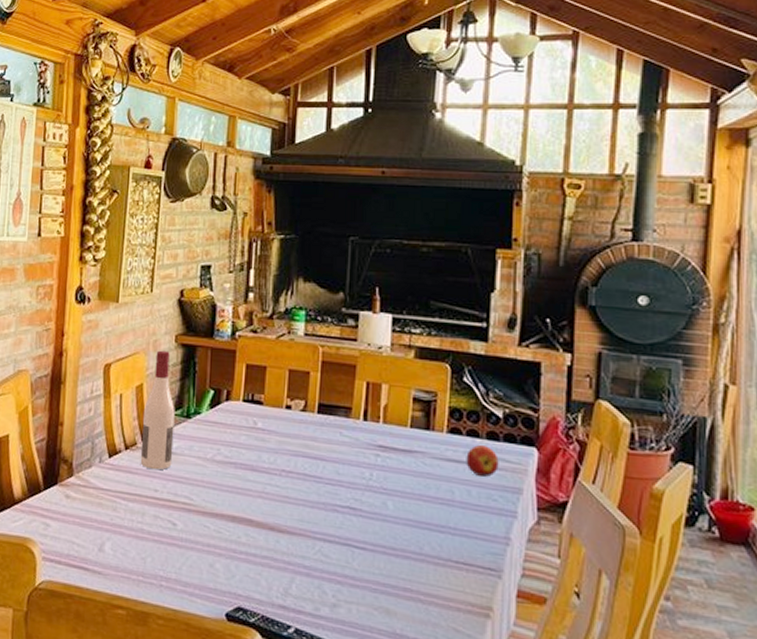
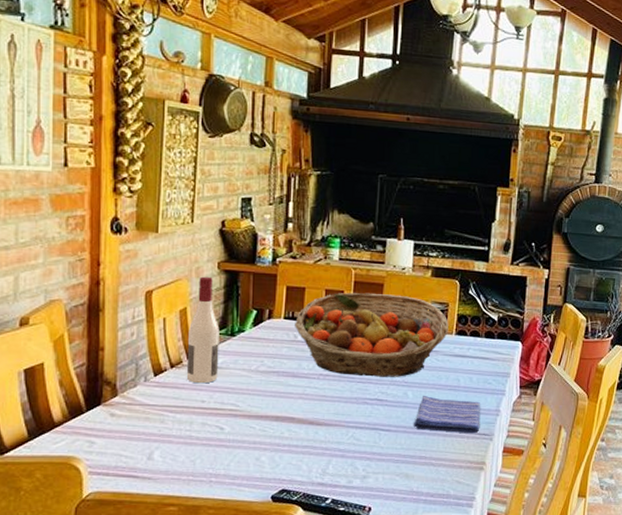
fruit basket: none [254,374,438,482] -> present [295,292,449,377]
dish towel: none [394,507,484,567] -> present [413,395,481,434]
apple: present [466,445,499,477] -> none [469,343,494,366]

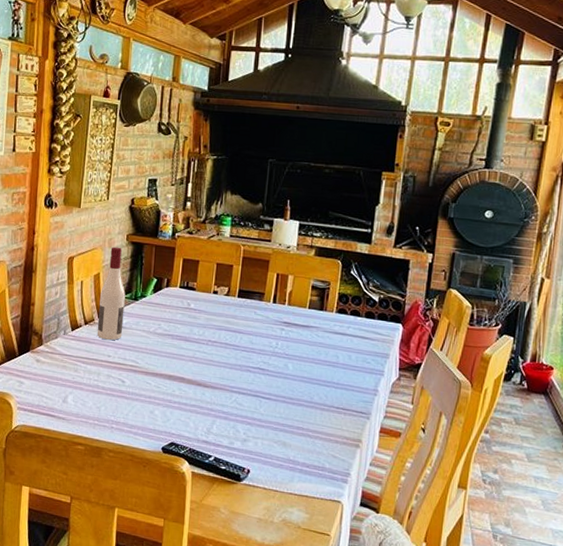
fruit basket: present [295,292,449,377] -> none [188,267,330,349]
dish towel: present [413,395,481,434] -> none [292,368,359,411]

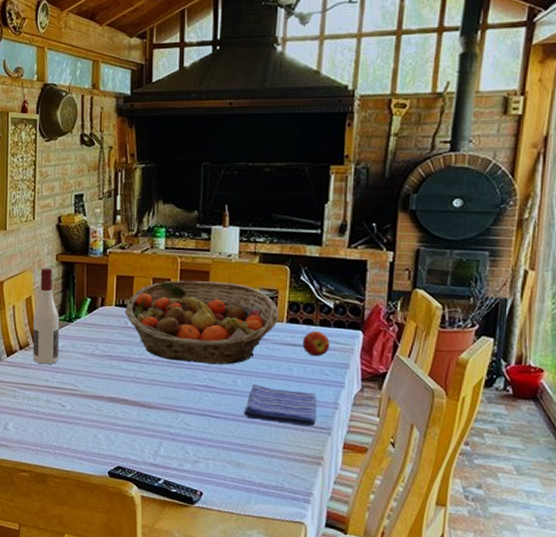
fruit basket: none [188,267,330,349] -> present [125,280,279,365]
dish towel: none [292,368,359,411] -> present [243,383,317,427]
apple: none [349,322,374,346] -> present [302,331,330,356]

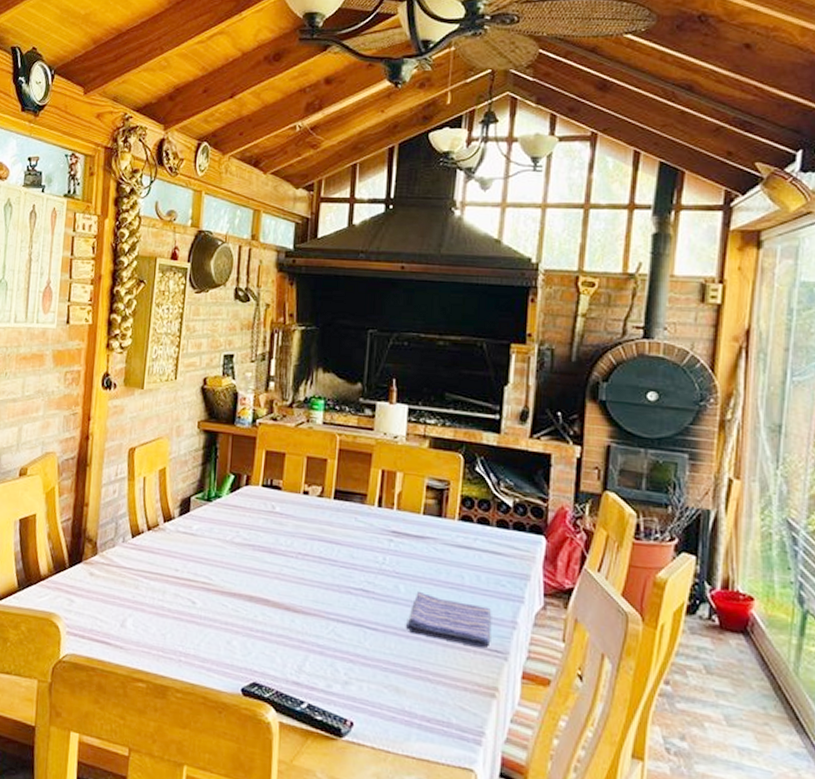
wine bottle: present [33,268,59,365] -> none [162,435,197,551]
fruit basket: present [125,280,279,365] -> none [273,461,450,566]
apple: present [302,331,330,356] -> none [476,533,508,563]

